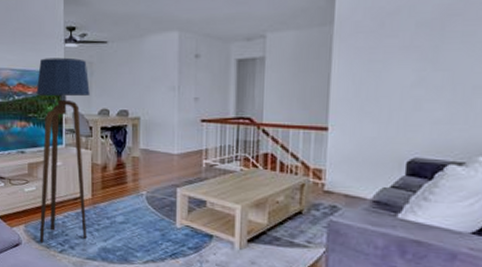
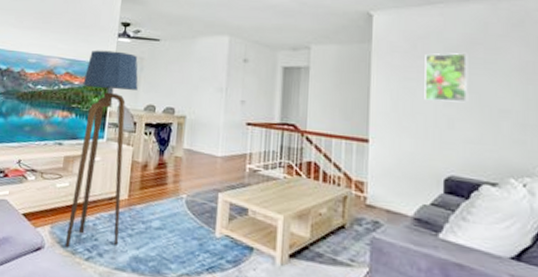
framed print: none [390,27,442,82] -> present [424,53,467,103]

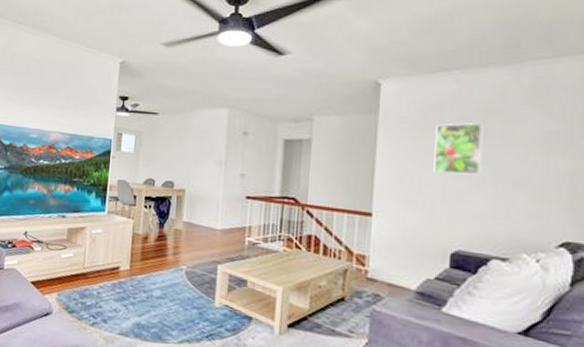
floor lamp: present [64,50,138,248] -> none [71,124,138,314]

